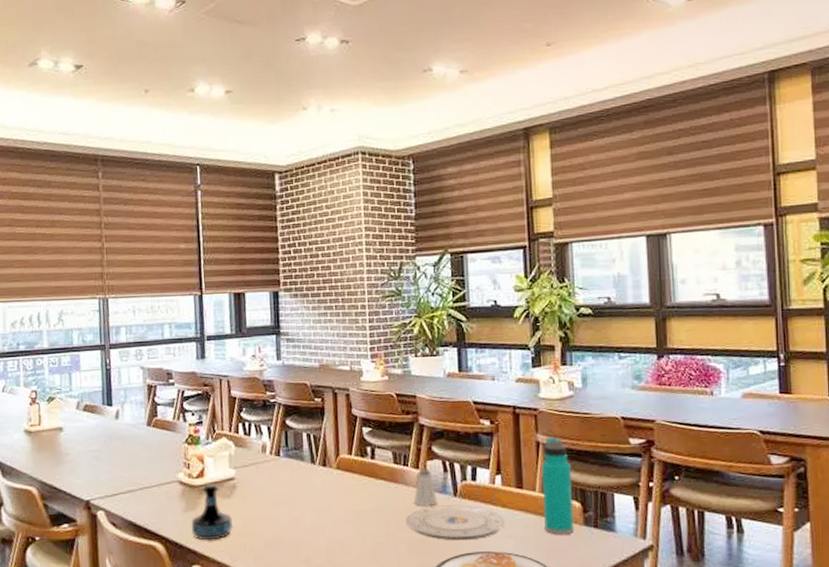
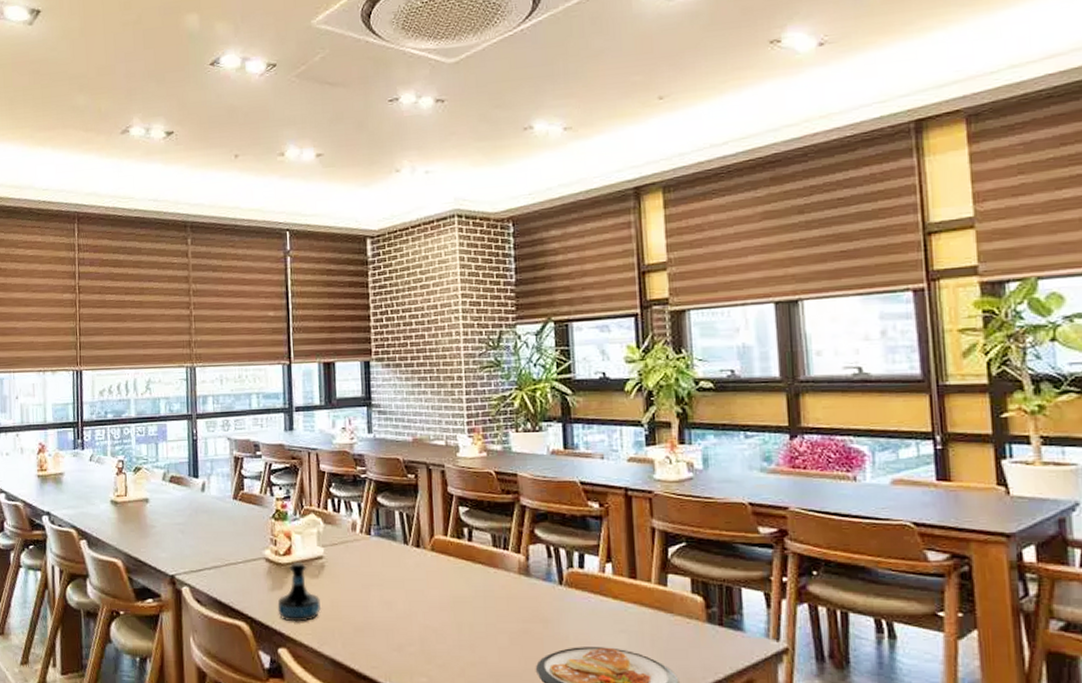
plate: present [405,505,504,541] -> none [505,594,616,634]
saltshaker: present [414,469,437,506] -> none [515,553,541,594]
water bottle: present [541,436,573,534] -> none [656,522,695,631]

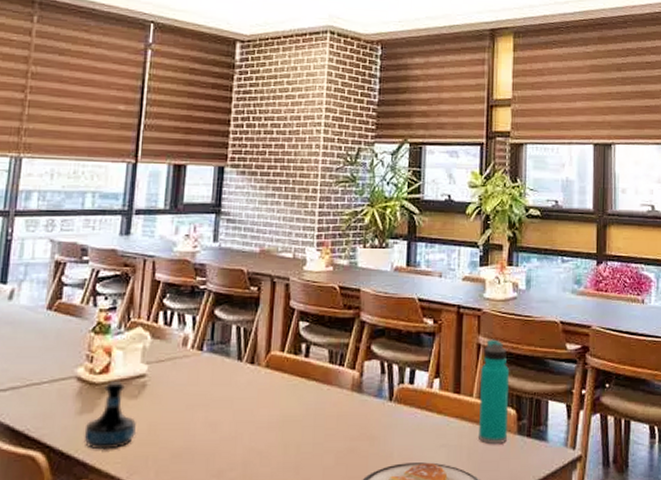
water bottle: none [656,522,695,631] -> present [479,339,509,444]

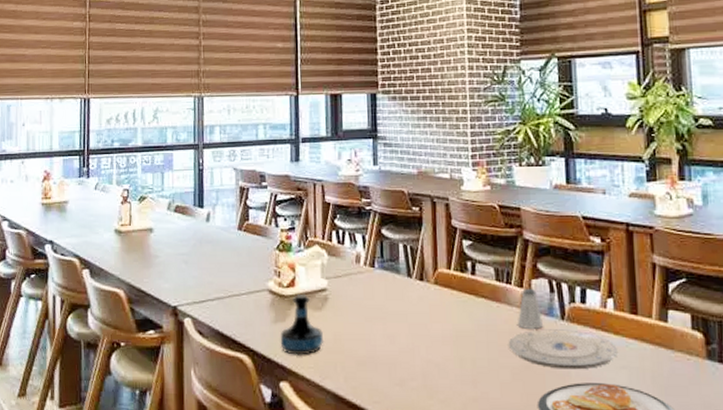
plate: none [335,410,439,451] -> present [508,329,617,370]
saltshaker: none [347,370,371,411] -> present [518,288,543,329]
water bottle: present [479,339,509,444] -> none [657,258,695,368]

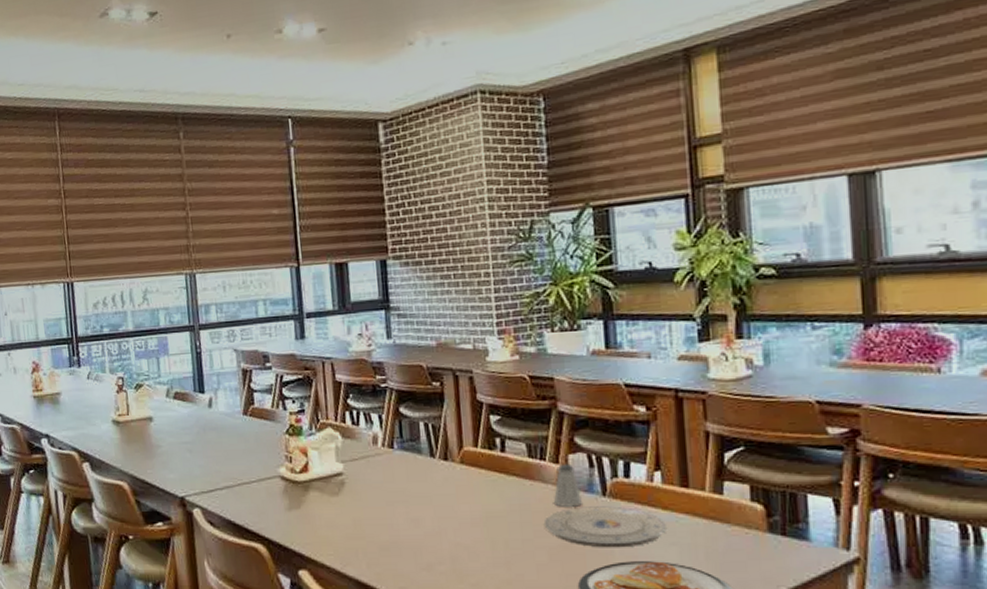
tequila bottle: present [280,293,324,356] -> none [295,478,343,543]

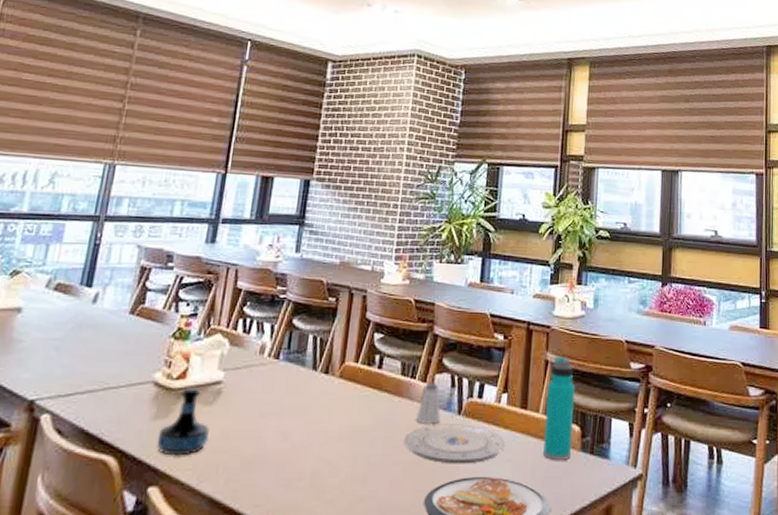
tequila bottle: none [295,478,343,543] -> present [156,386,209,456]
water bottle: none [711,425,755,542] -> present [543,356,575,460]

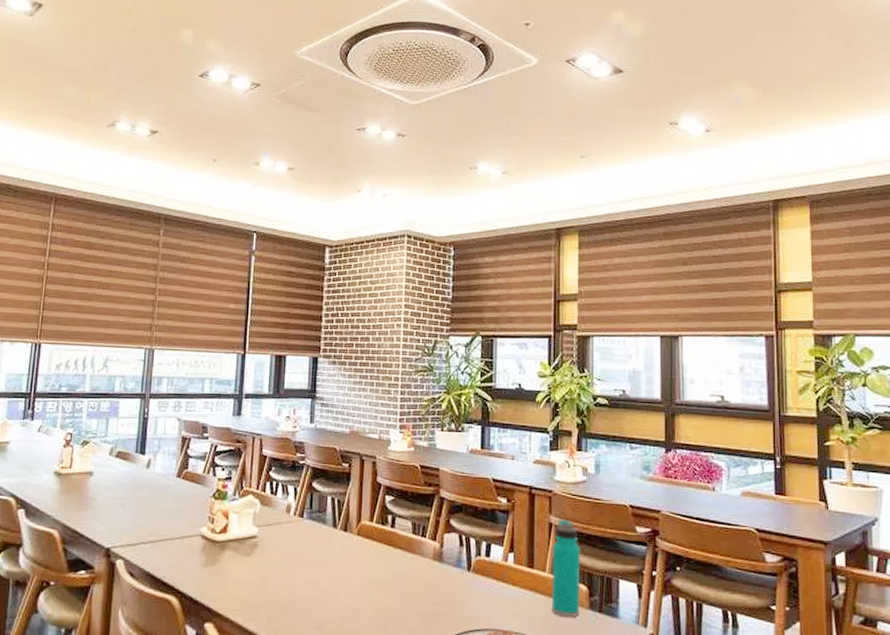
tequila bottle: present [156,386,209,456] -> none [208,539,251,598]
plate: present [403,424,505,464] -> none [419,579,514,617]
saltshaker: present [416,382,440,424] -> none [429,541,451,579]

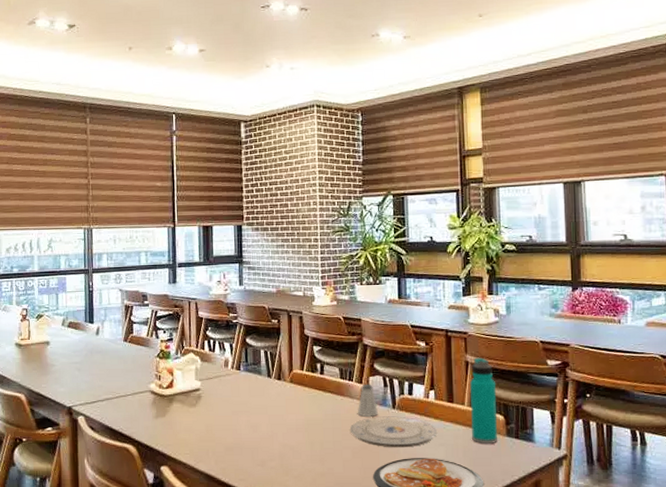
plate: none [419,579,514,617] -> present [349,416,437,448]
saltshaker: none [429,541,451,579] -> present [358,384,378,417]

